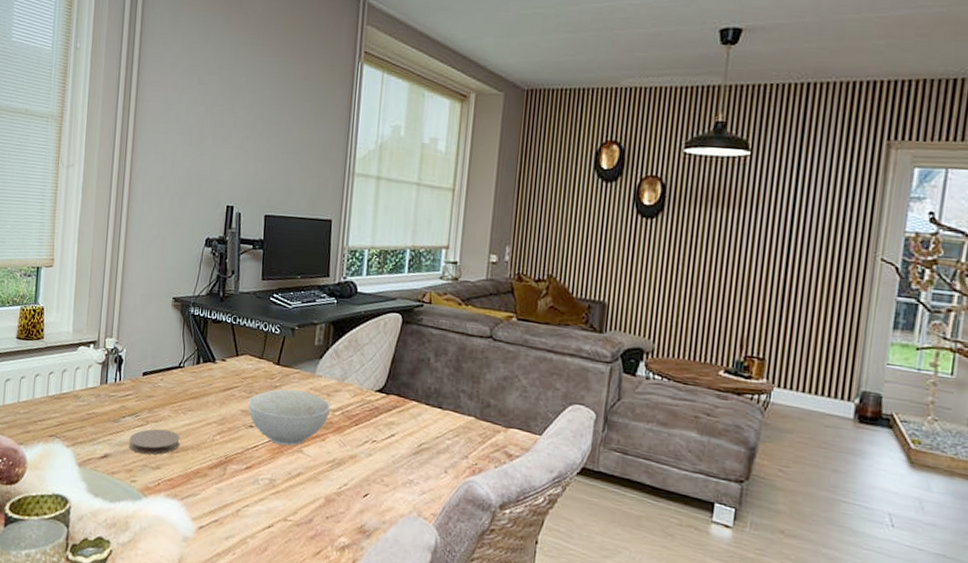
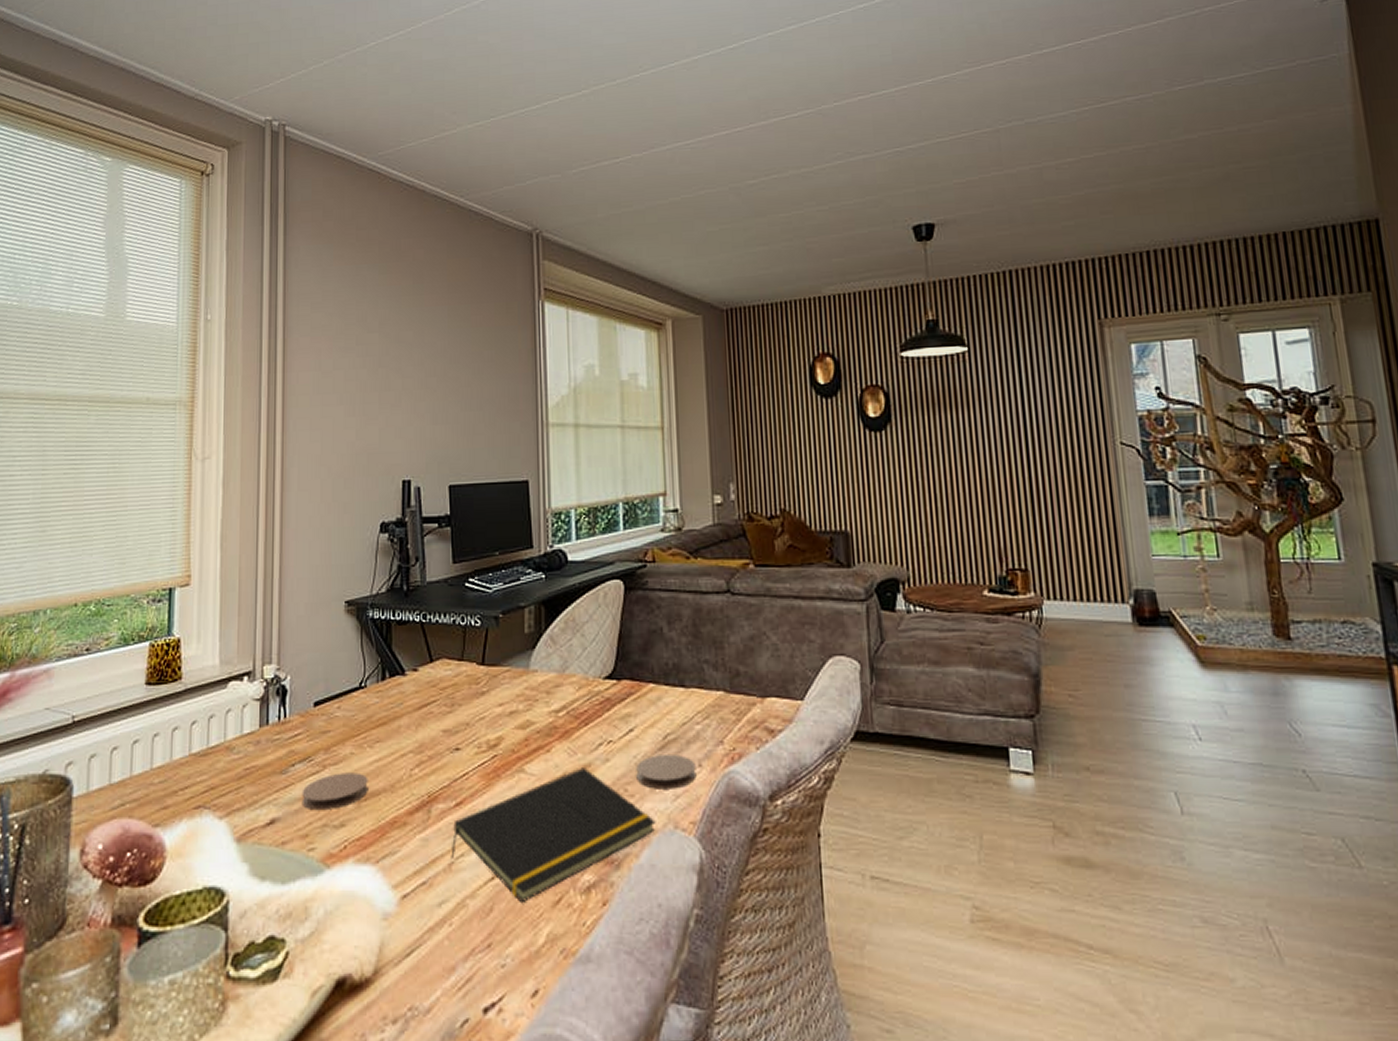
notepad: none [238,457,404,549] -> present [451,768,656,904]
bowl: present [248,389,331,446] -> none [451,693,553,767]
coaster: none [392,458,443,487] -> present [636,755,697,789]

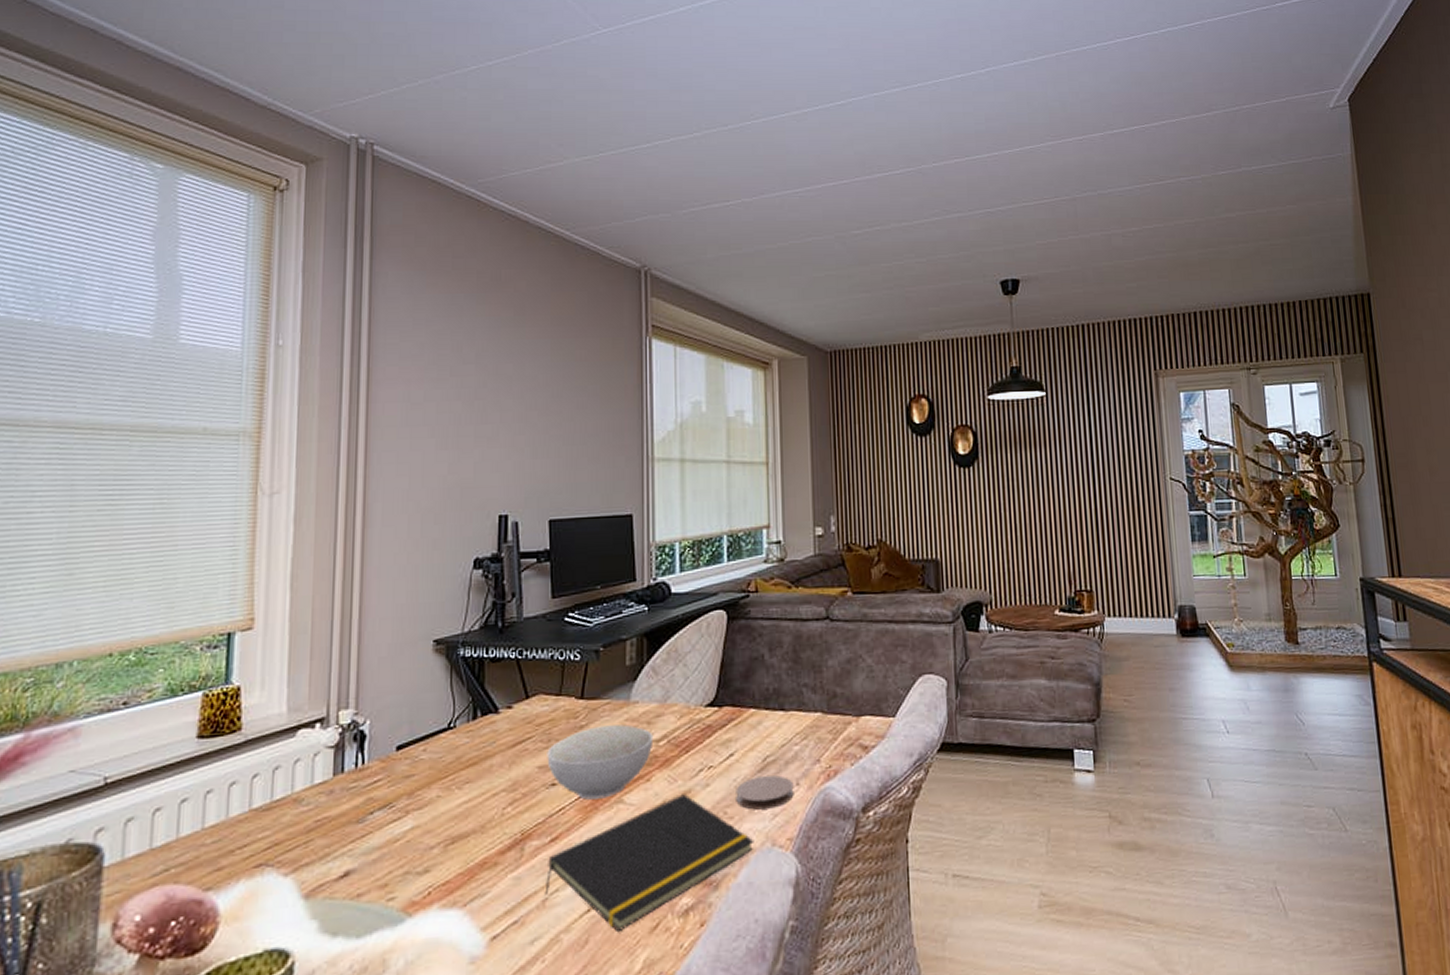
coaster: present [302,772,368,809] -> none [381,815,456,858]
bowl: none [451,693,553,767] -> present [547,724,654,800]

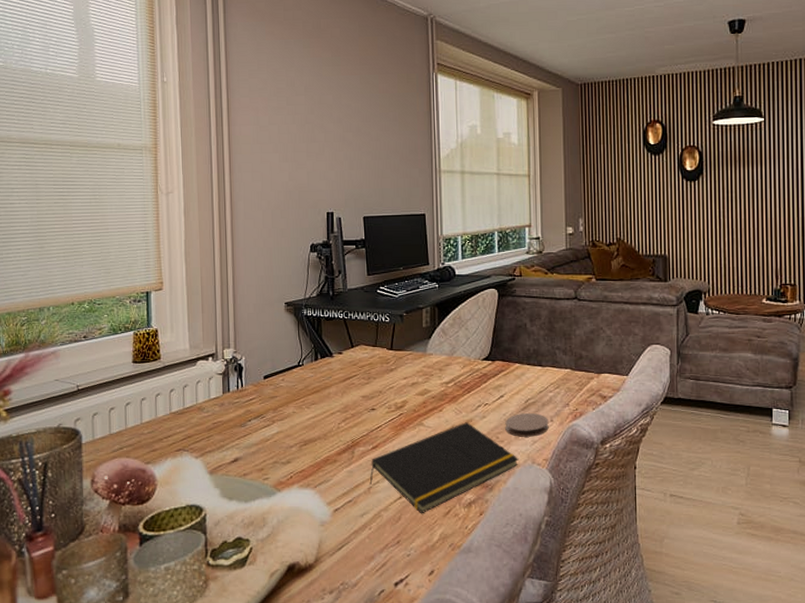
bowl: present [547,724,654,800] -> none [368,370,444,421]

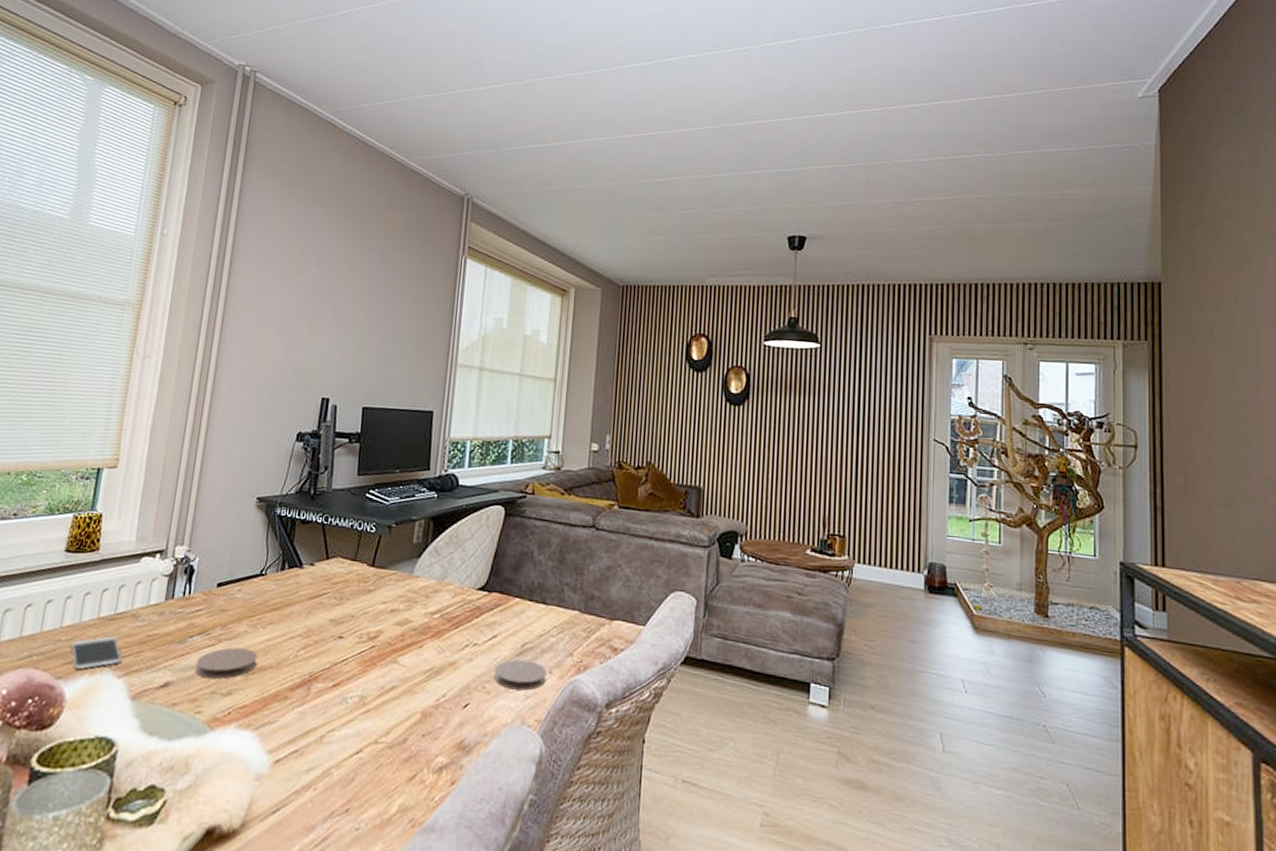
smartphone: none [153,426,196,455] -> present [71,636,122,670]
coaster: none [257,426,307,451] -> present [195,647,258,679]
notepad: present [369,422,519,514] -> none [322,664,506,777]

